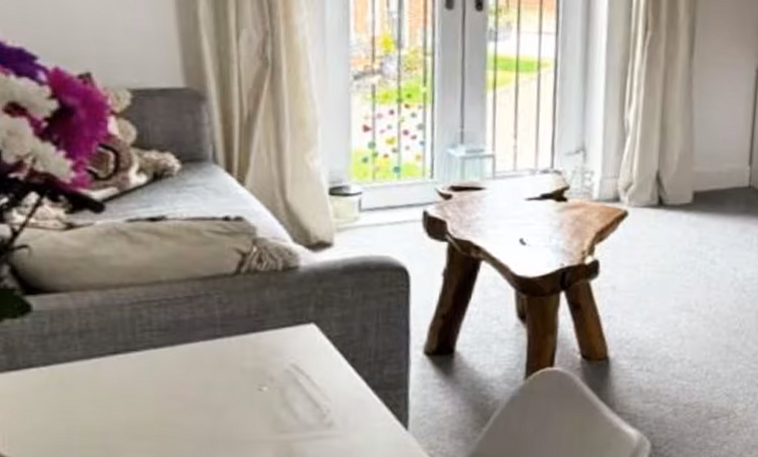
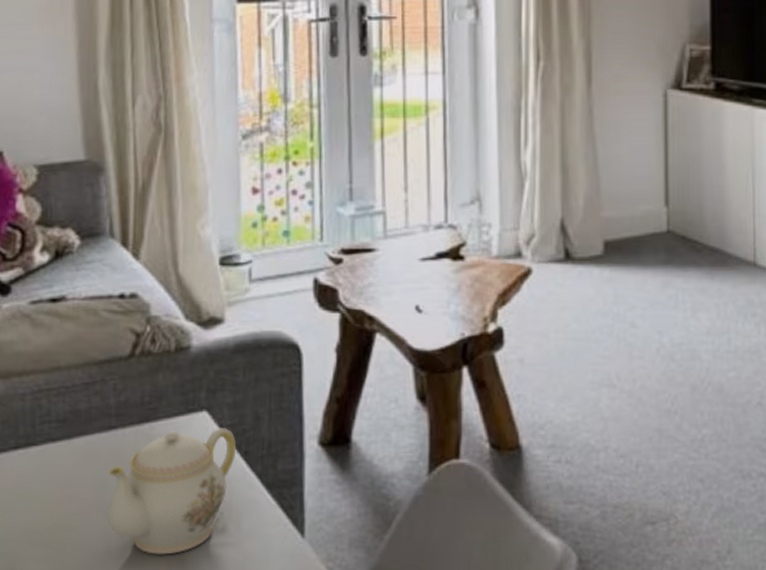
teapot: none [213,338,343,446] -> present [107,428,236,555]

